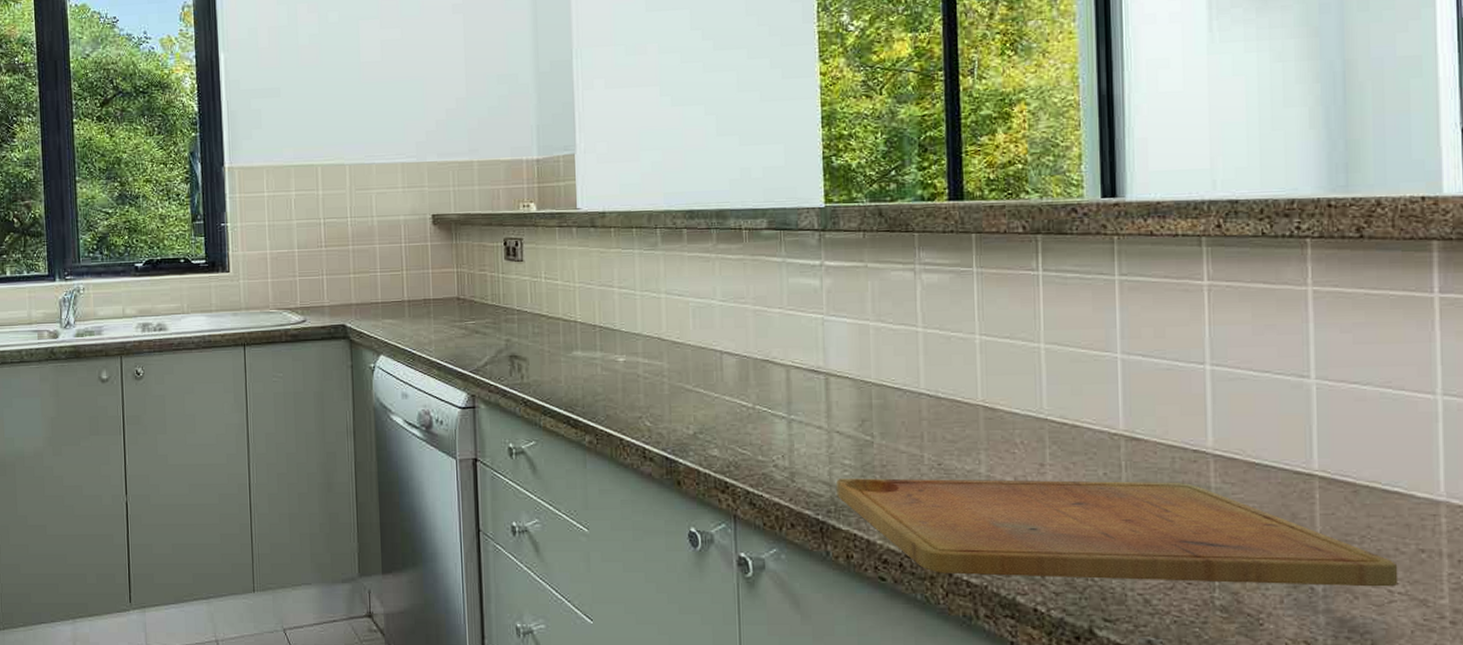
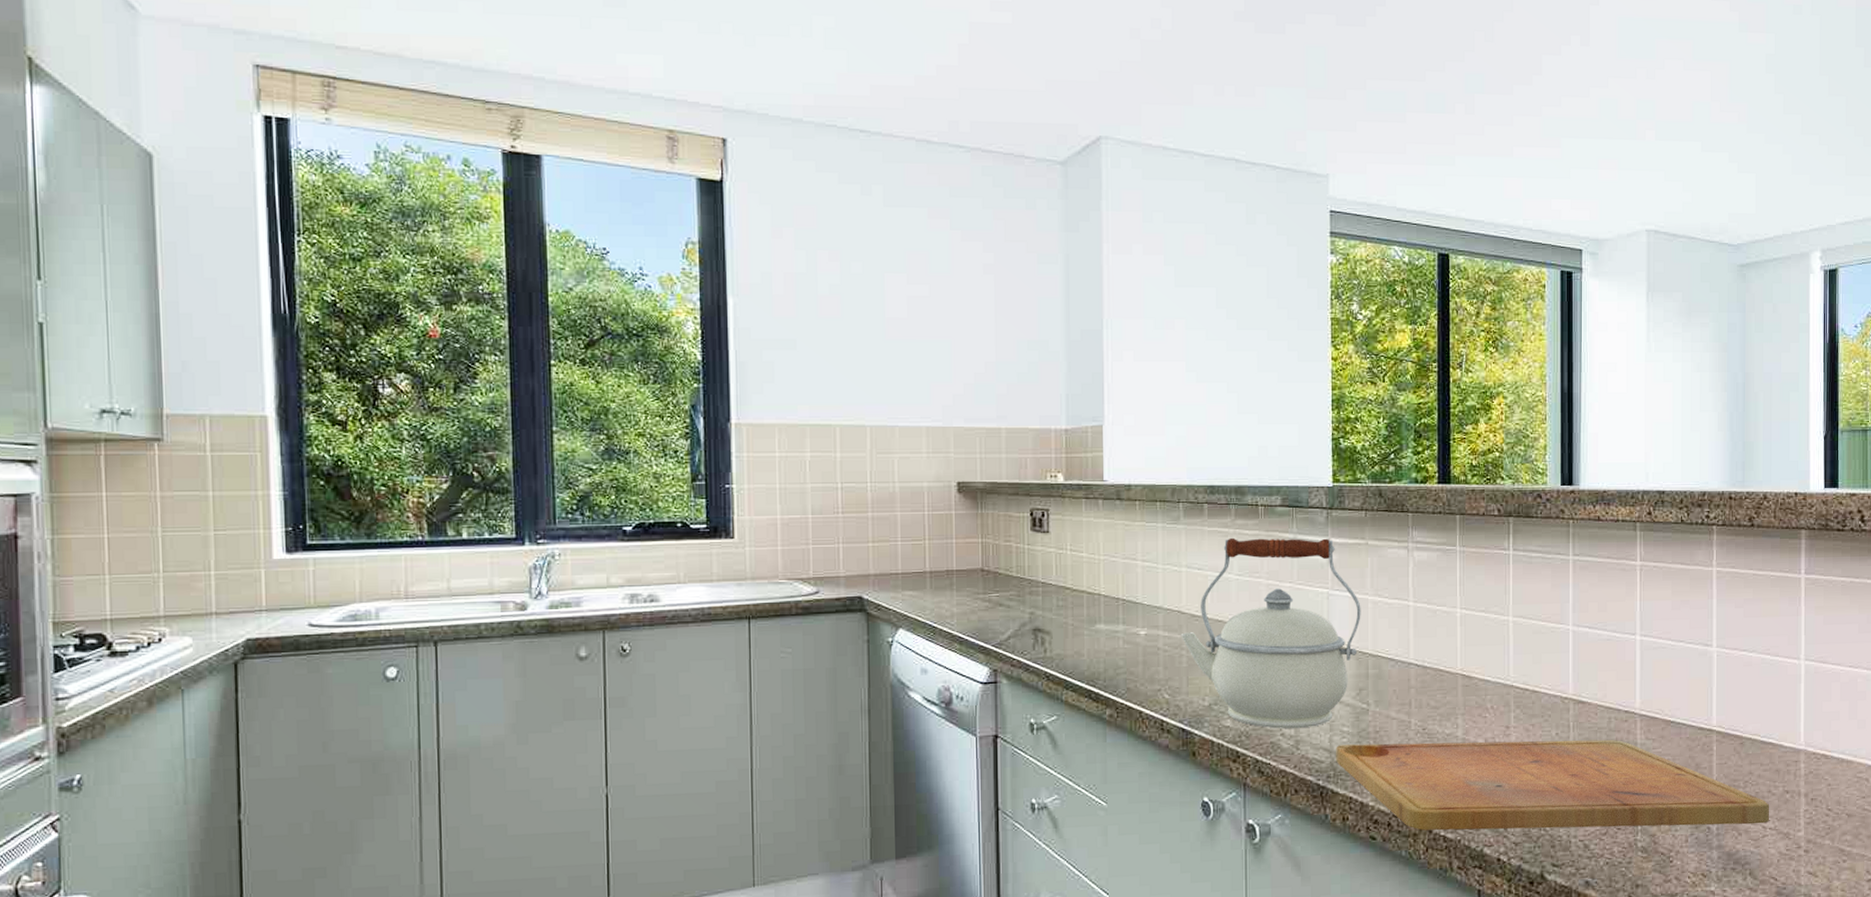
kettle: none [661,261,862,460] -> present [1180,537,1361,729]

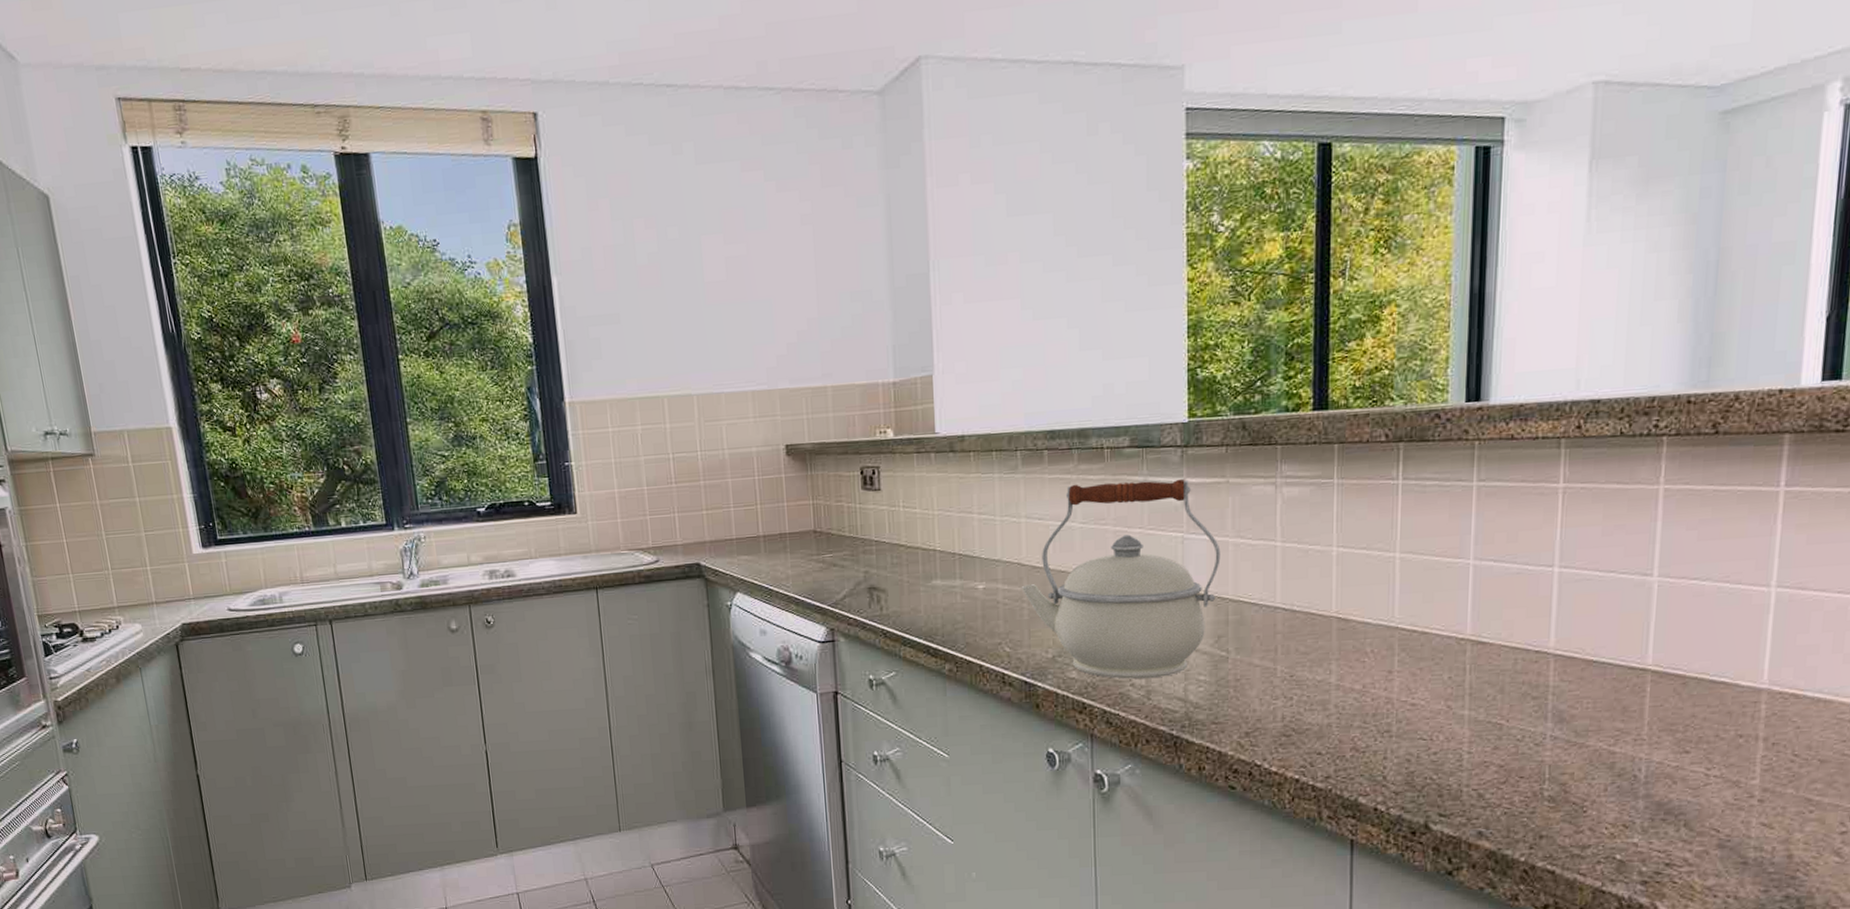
cutting board: present [1336,739,1770,831] -> none [1191,682,1717,780]

